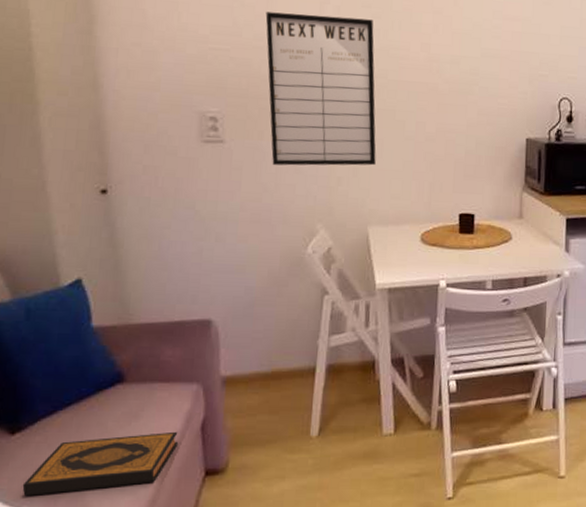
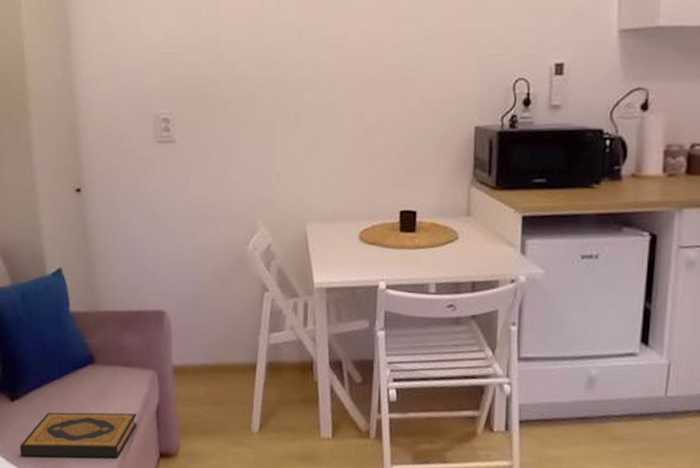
writing board: present [265,11,376,166] -> none [211,11,315,163]

